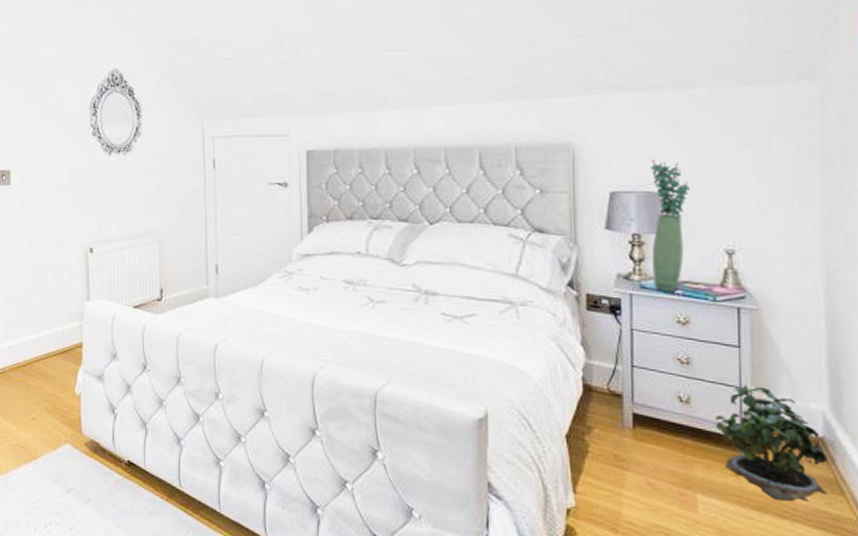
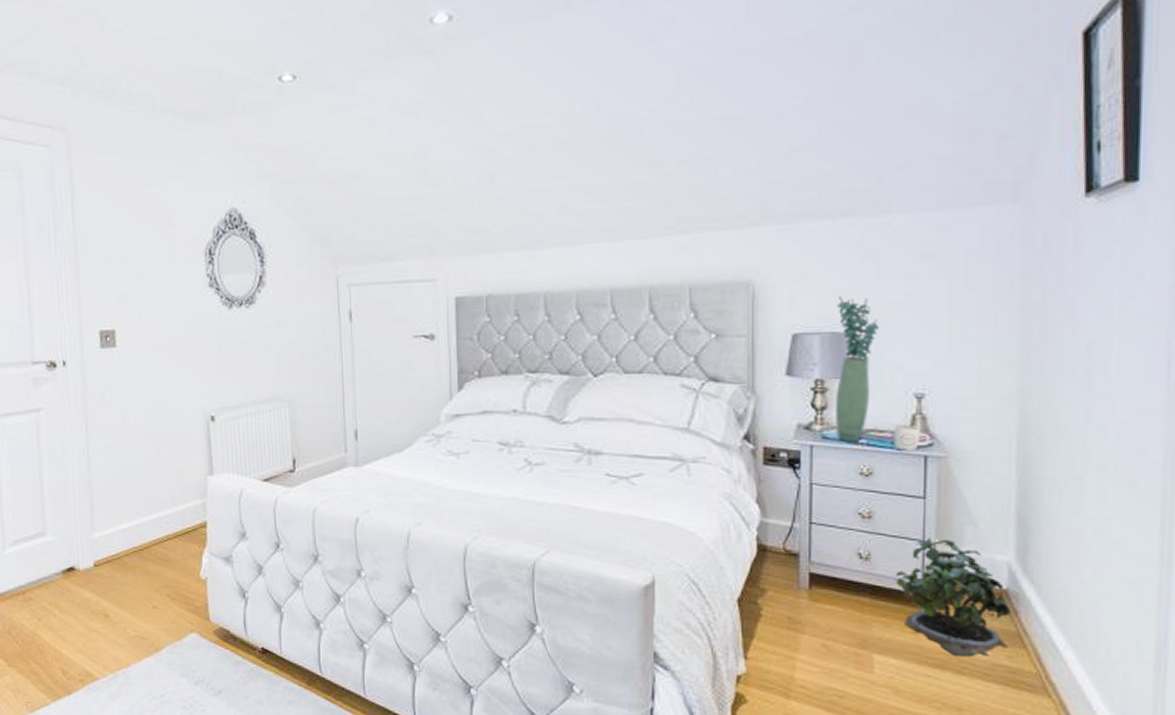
mug: none [707,278,742,304] -> present [893,425,930,452]

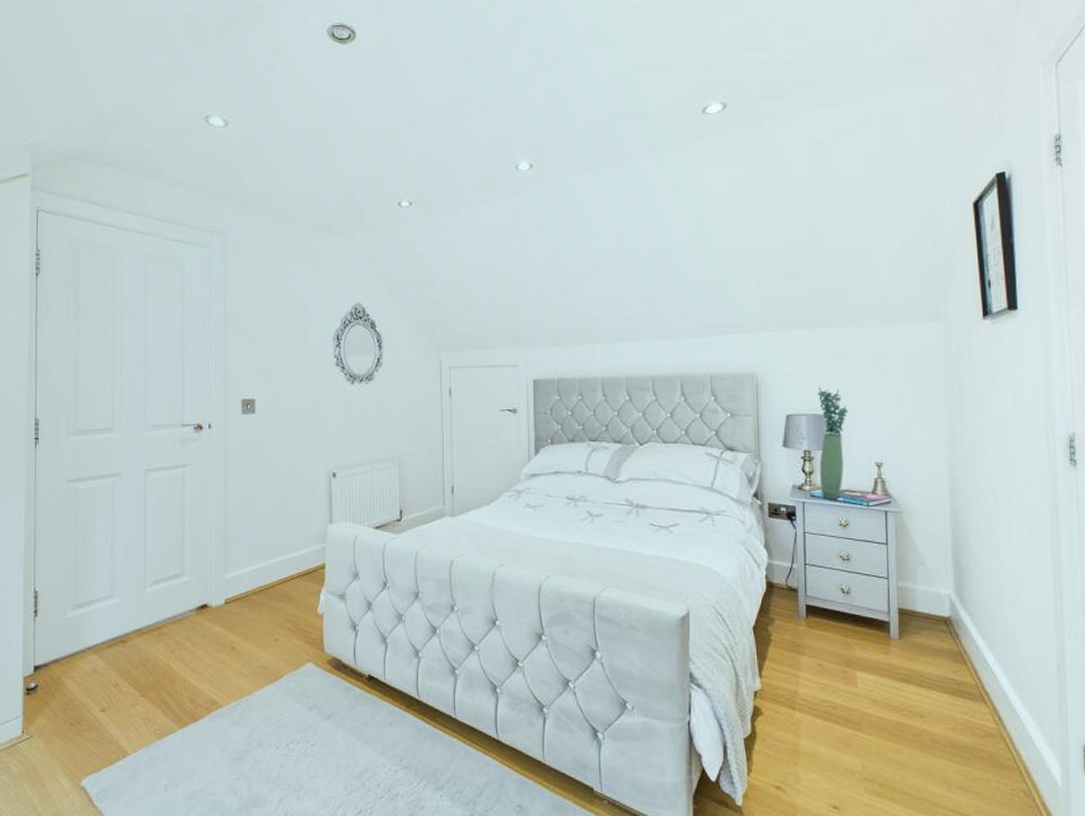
mug: present [893,425,930,452] -> none [862,486,889,508]
potted plant: present [895,537,1012,657] -> none [869,575,955,672]

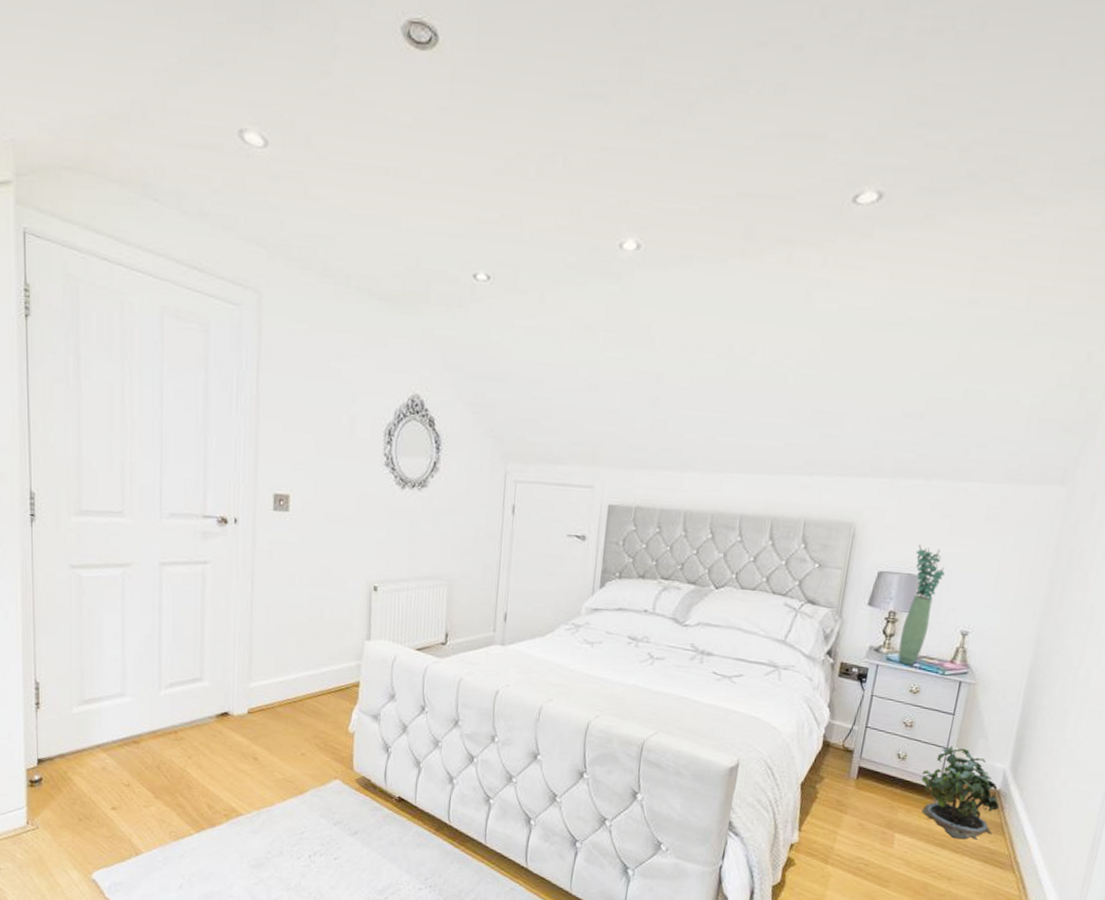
potted plant: none [869,575,955,672] -> present [921,746,1000,840]

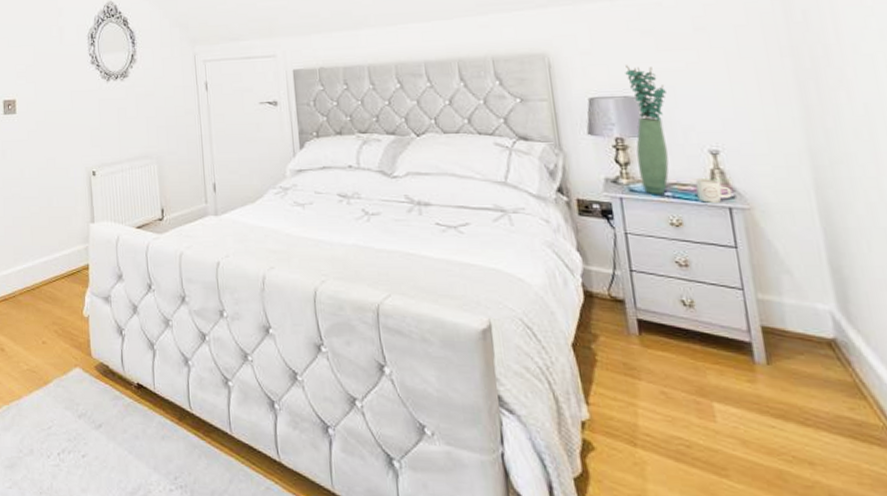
potted plant: present [921,746,1000,840] -> none [721,286,850,408]
mug: none [938,654,967,678] -> present [695,179,732,204]

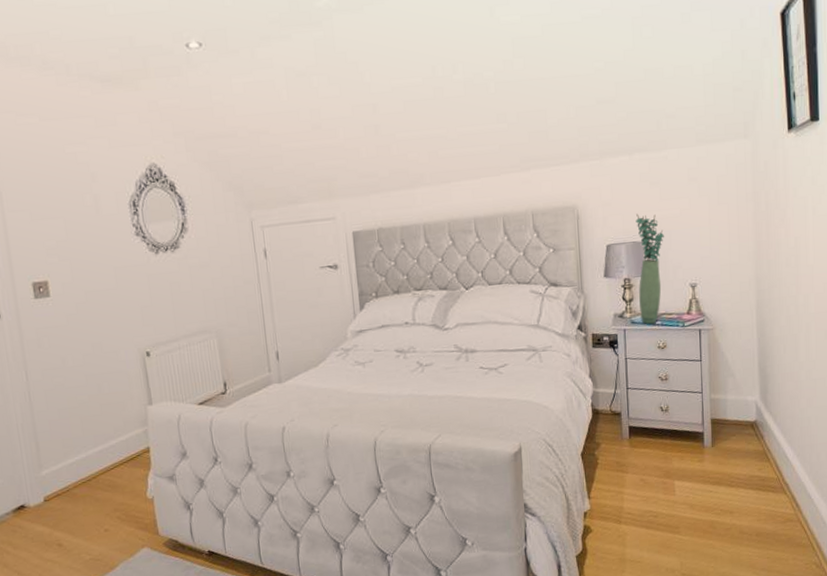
mug: present [695,179,732,204] -> none [678,307,702,328]

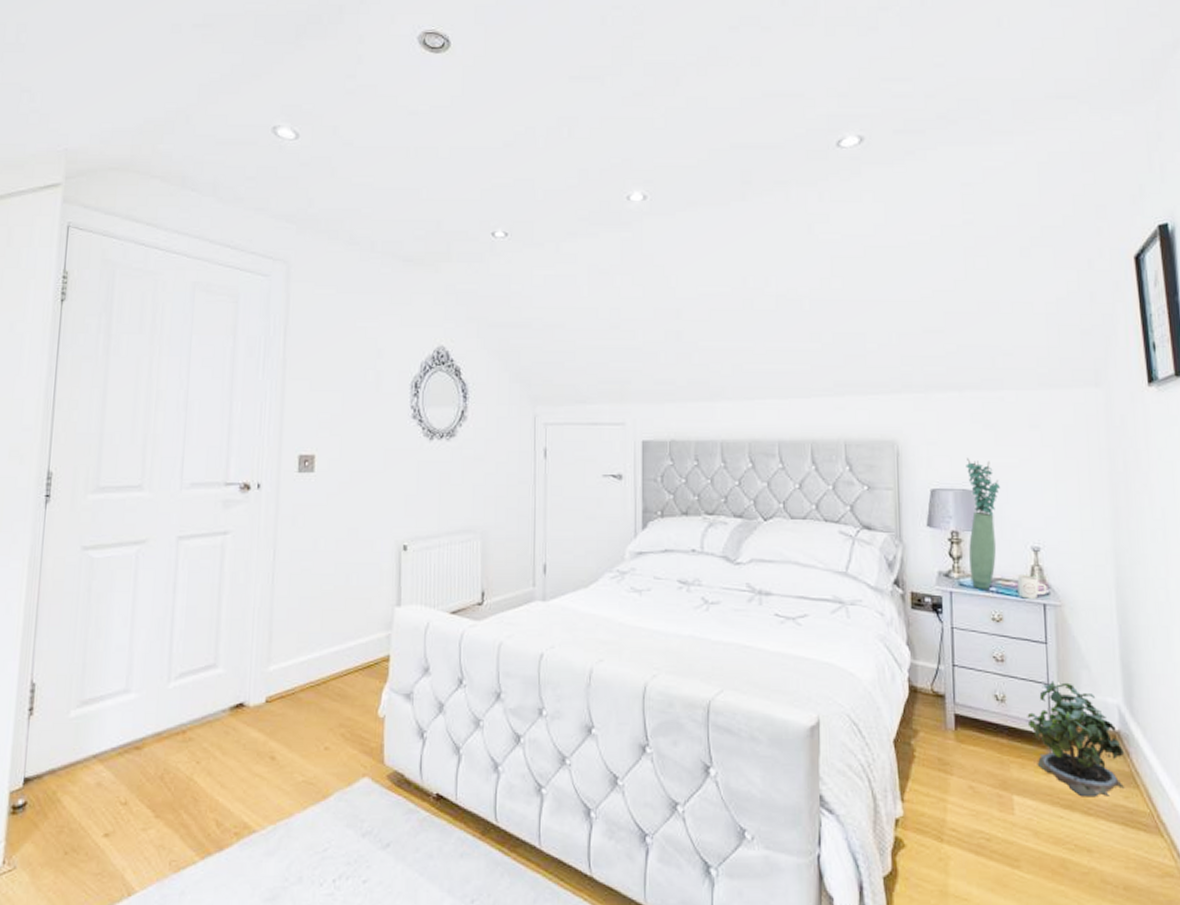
mug: none [678,307,702,328] -> present [1017,575,1047,600]
potted plant: none [685,389,760,474] -> present [1027,680,1125,798]

